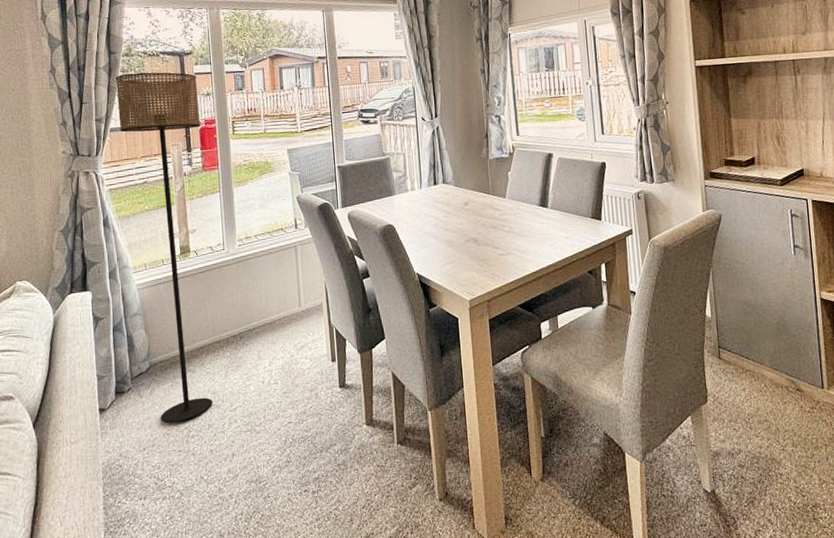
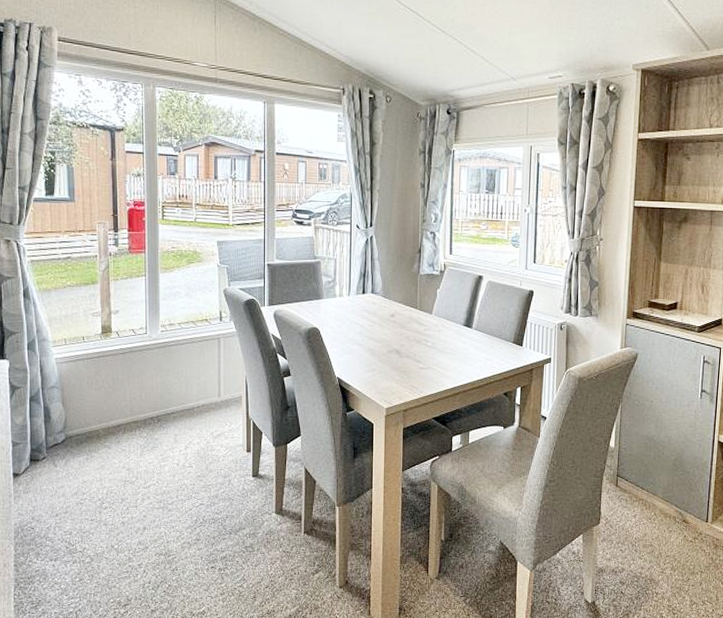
floor lamp: present [116,72,213,424] -> none [42,143,129,494]

